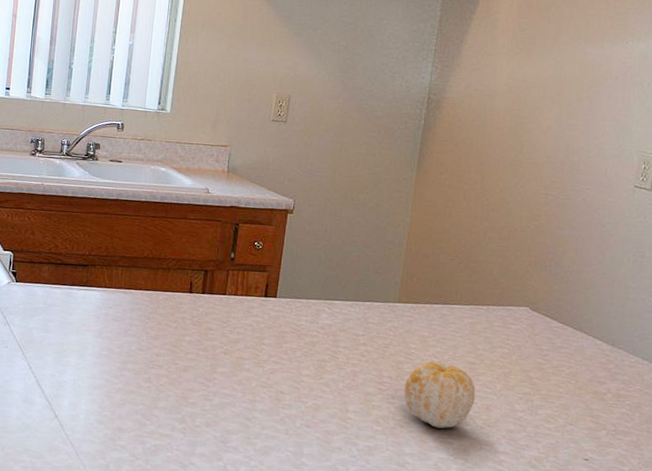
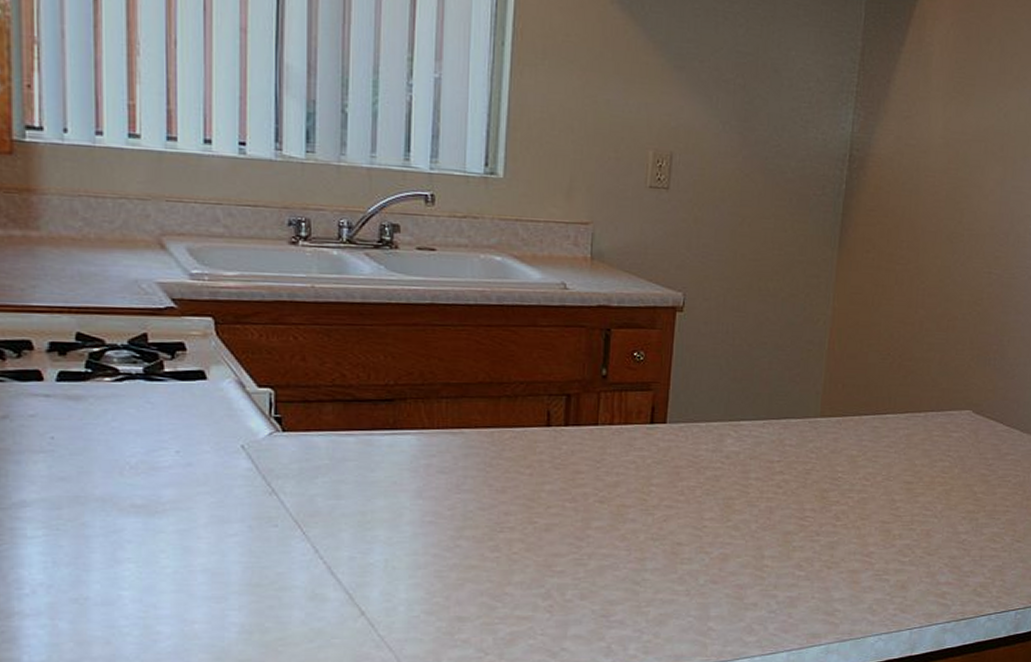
fruit: present [403,361,476,429] -> none [830,485,914,564]

